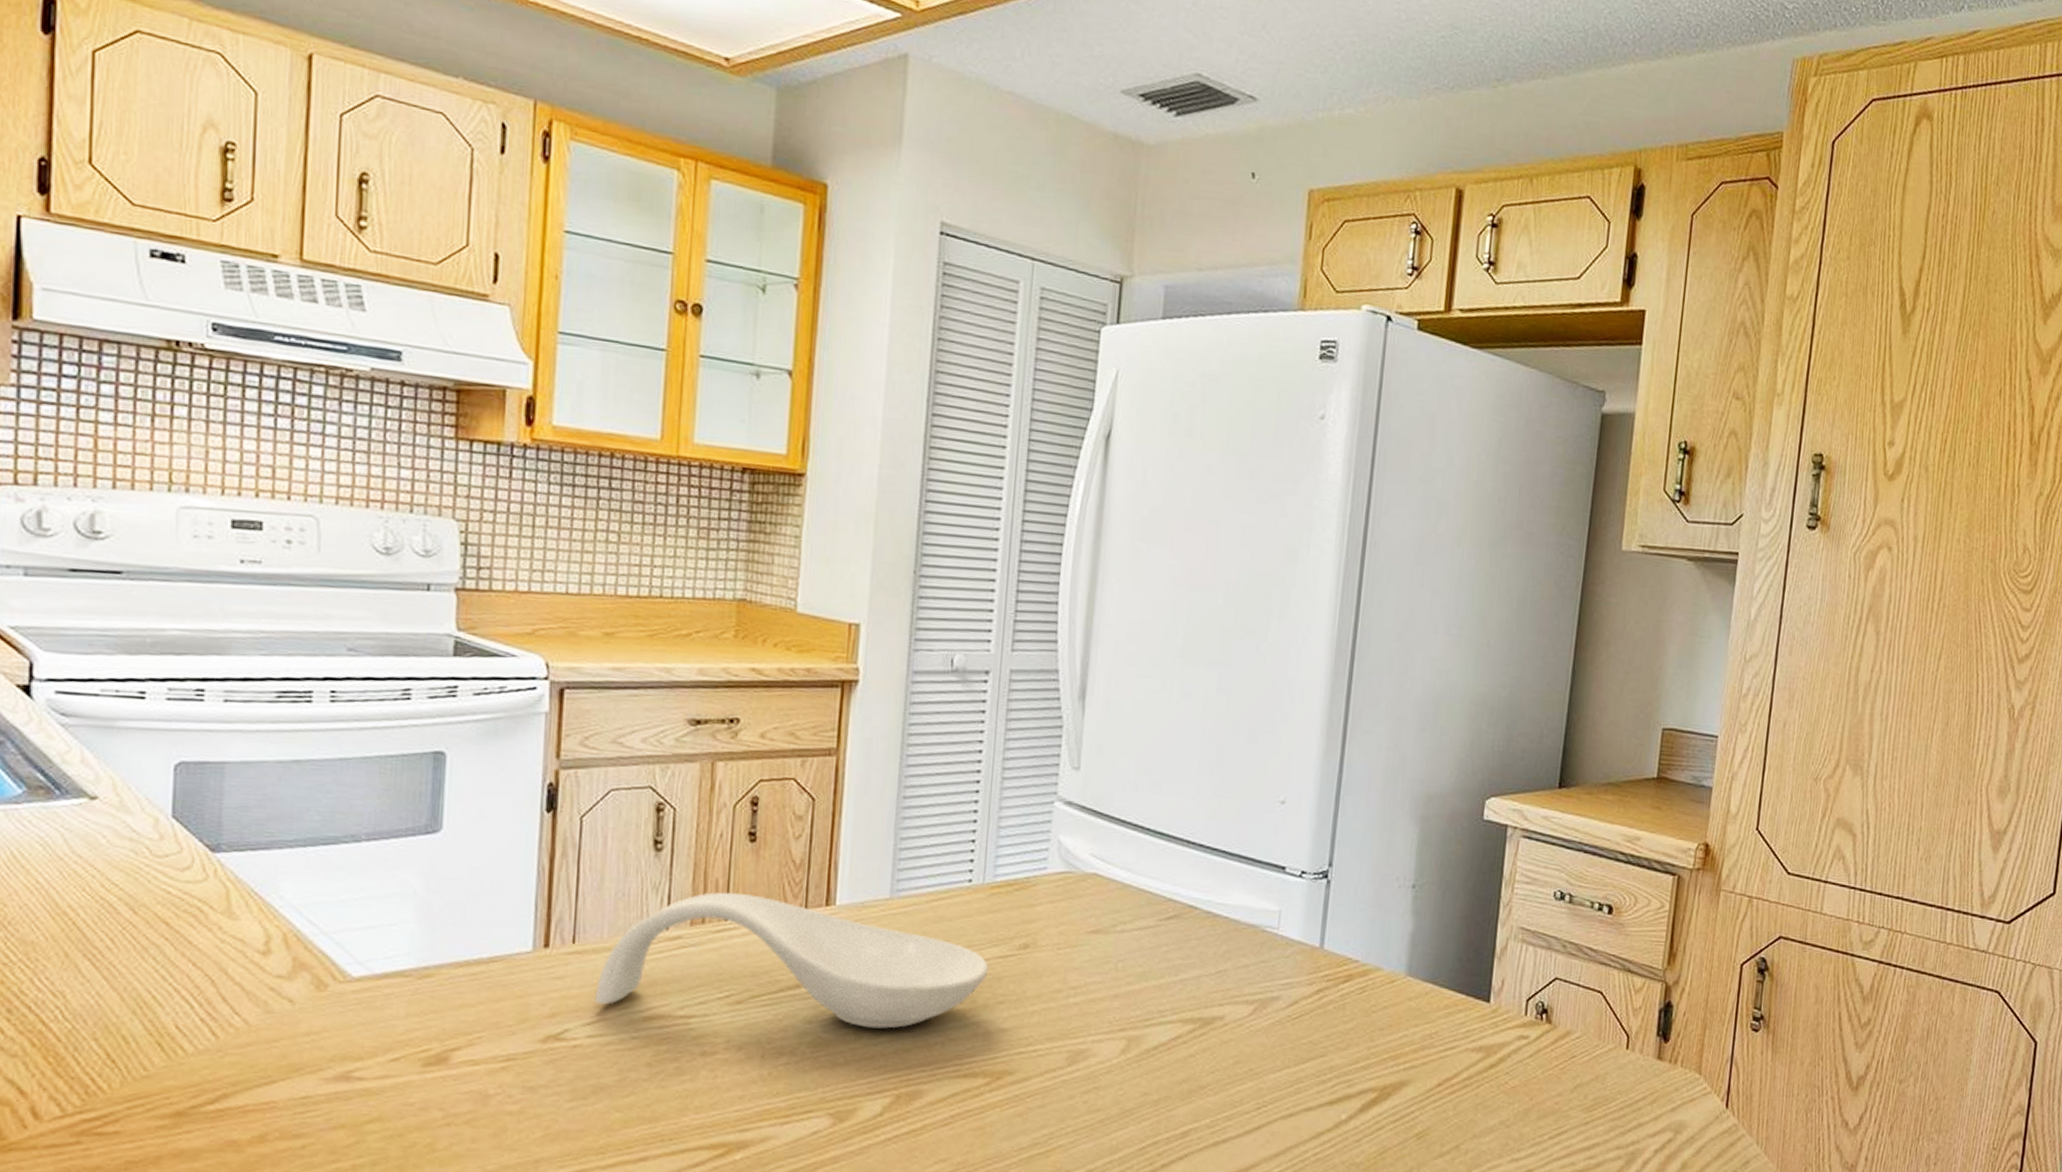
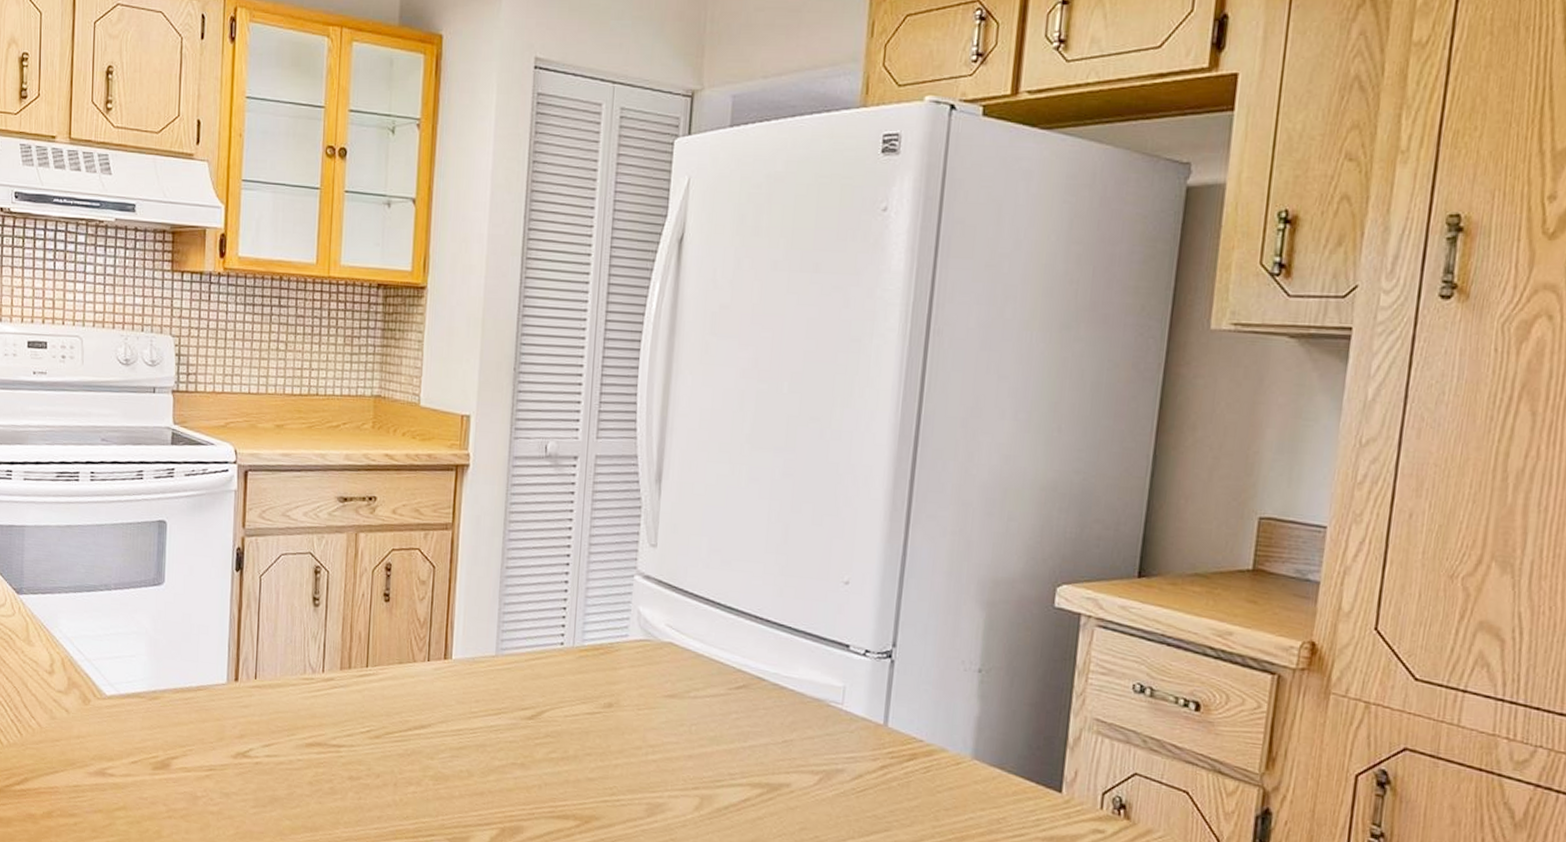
spoon rest: present [594,892,989,1029] -> none [270,643,578,770]

